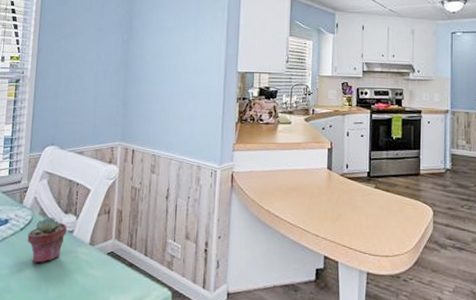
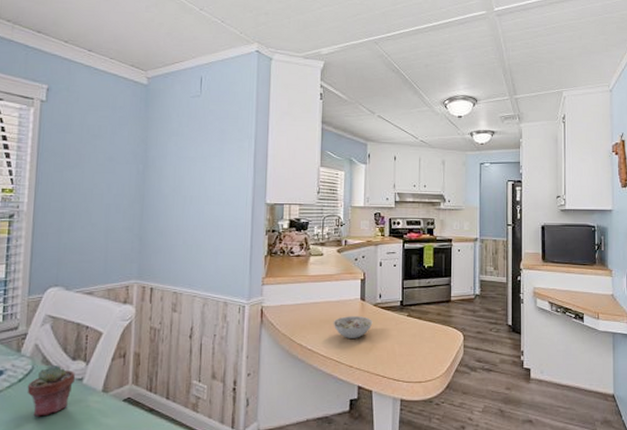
bowl: none [300,185,340,208] -> present [333,316,373,338]

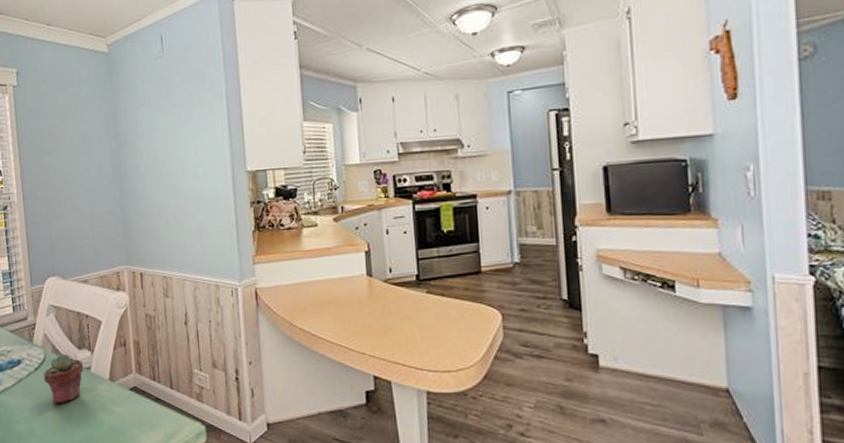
bowl: present [333,316,373,338] -> none [337,295,385,321]

